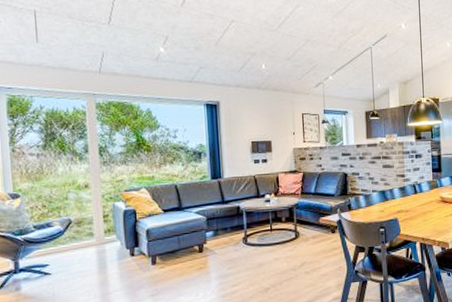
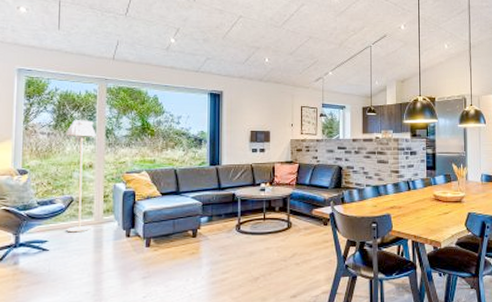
floor lamp: none [56,138,93,255] -> present [65,120,96,233]

